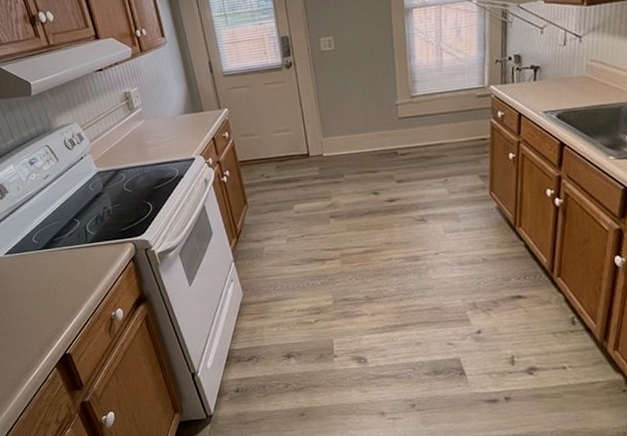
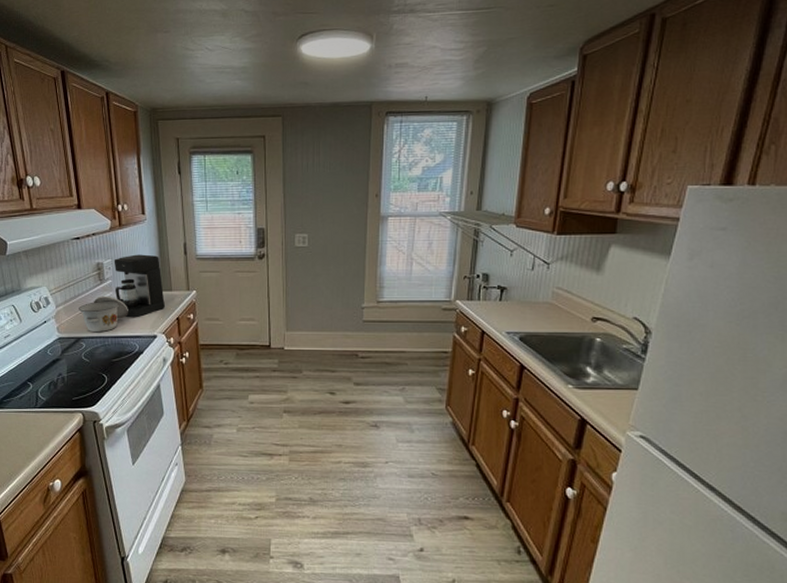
cooking pot: none [113,124,163,163] -> present [79,295,128,333]
coffee maker: none [140,77,200,143] -> present [114,254,166,317]

